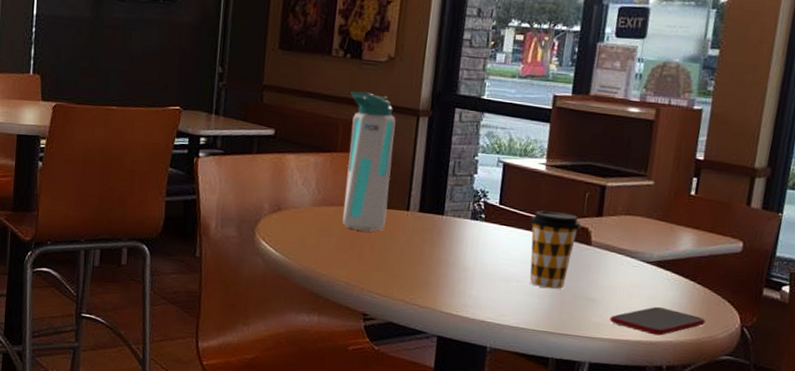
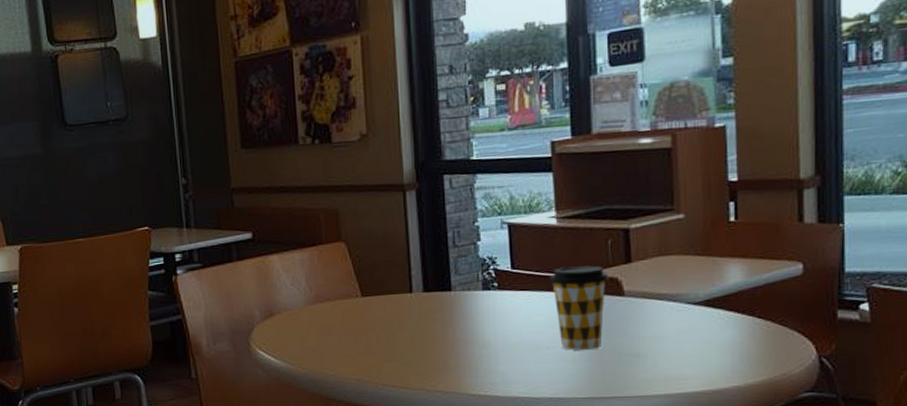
water bottle: present [342,91,396,232] -> none [326,175,389,323]
smartphone: present [610,306,706,336] -> none [661,350,774,383]

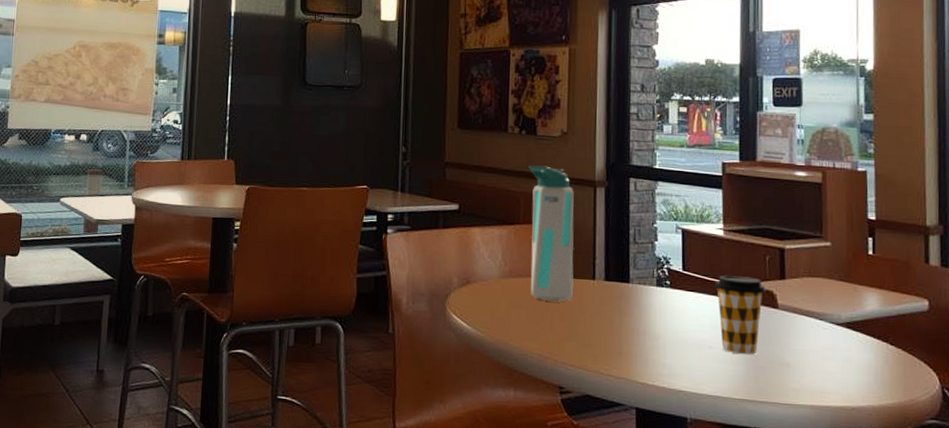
water bottle: none [326,175,389,323] -> present [529,165,574,302]

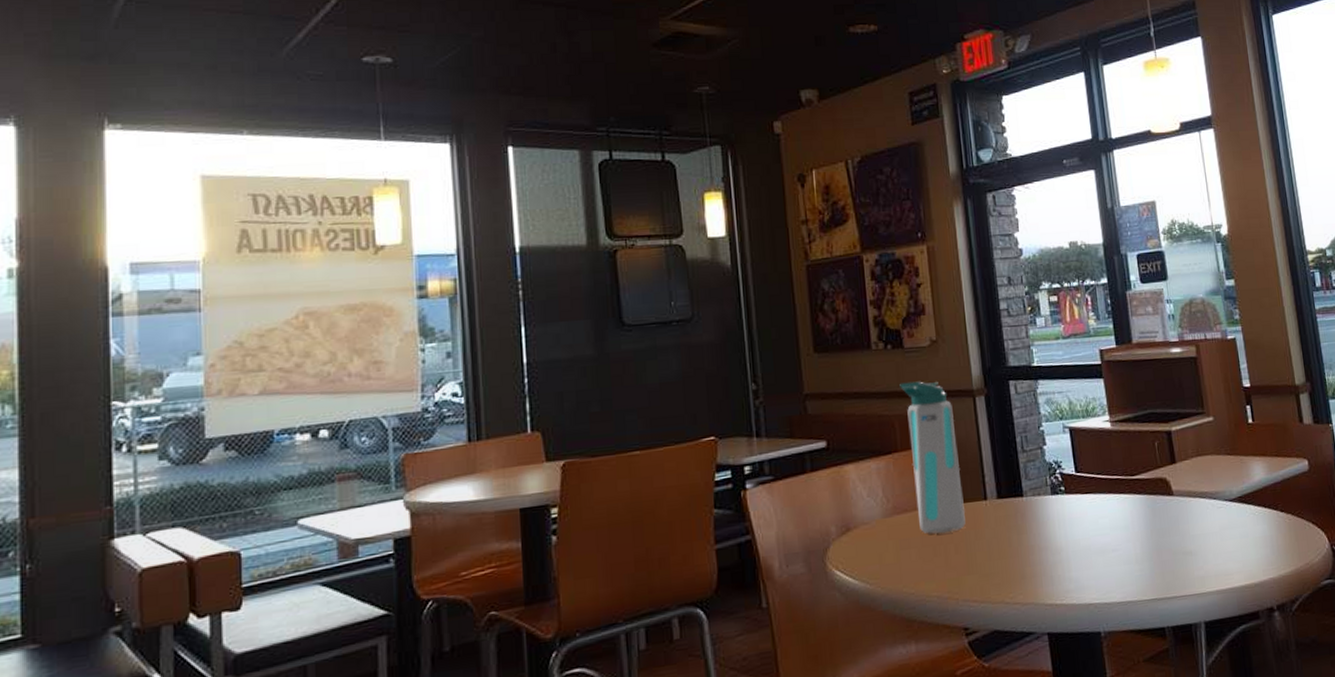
coffee cup: present [714,275,766,355] -> none [1109,467,1160,552]

